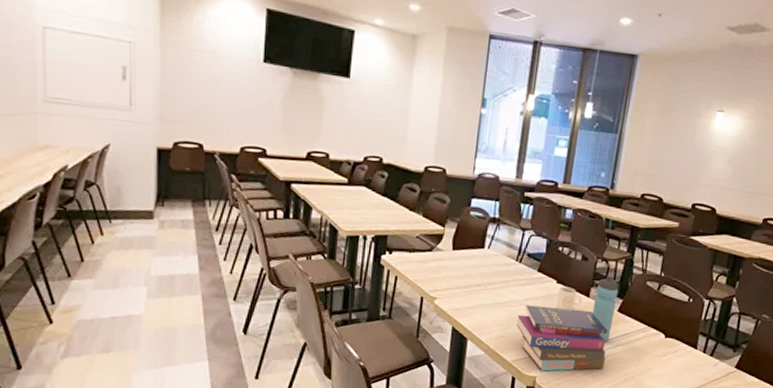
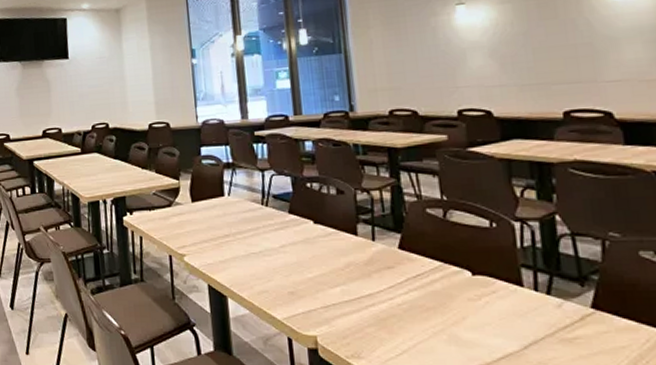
books: present [516,305,608,372] -> none [277,251,400,329]
mug: present [556,286,583,310] -> none [318,226,350,253]
water bottle: present [592,275,619,342] -> none [364,207,398,287]

